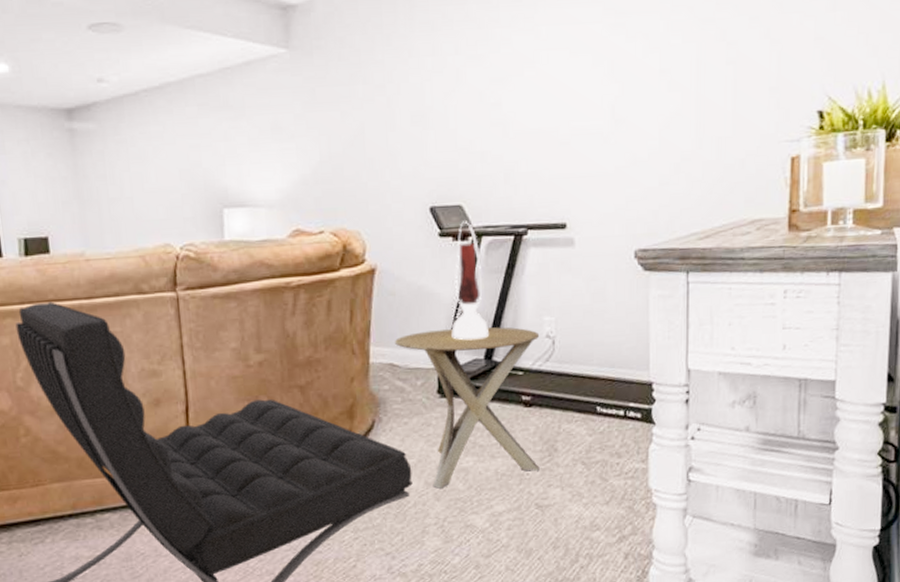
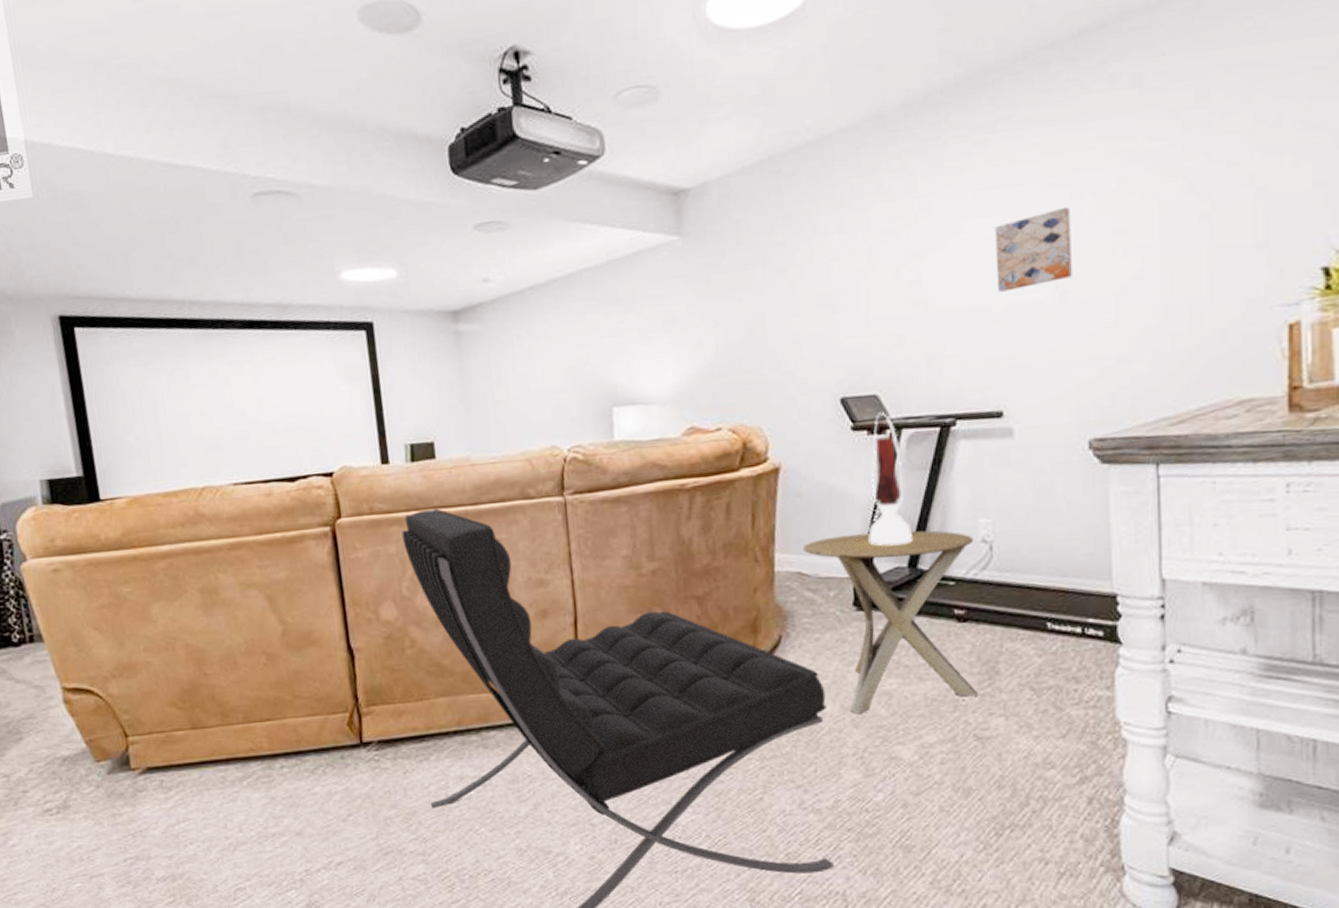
wall art: none [564,45,626,118] -> present [994,207,1072,292]

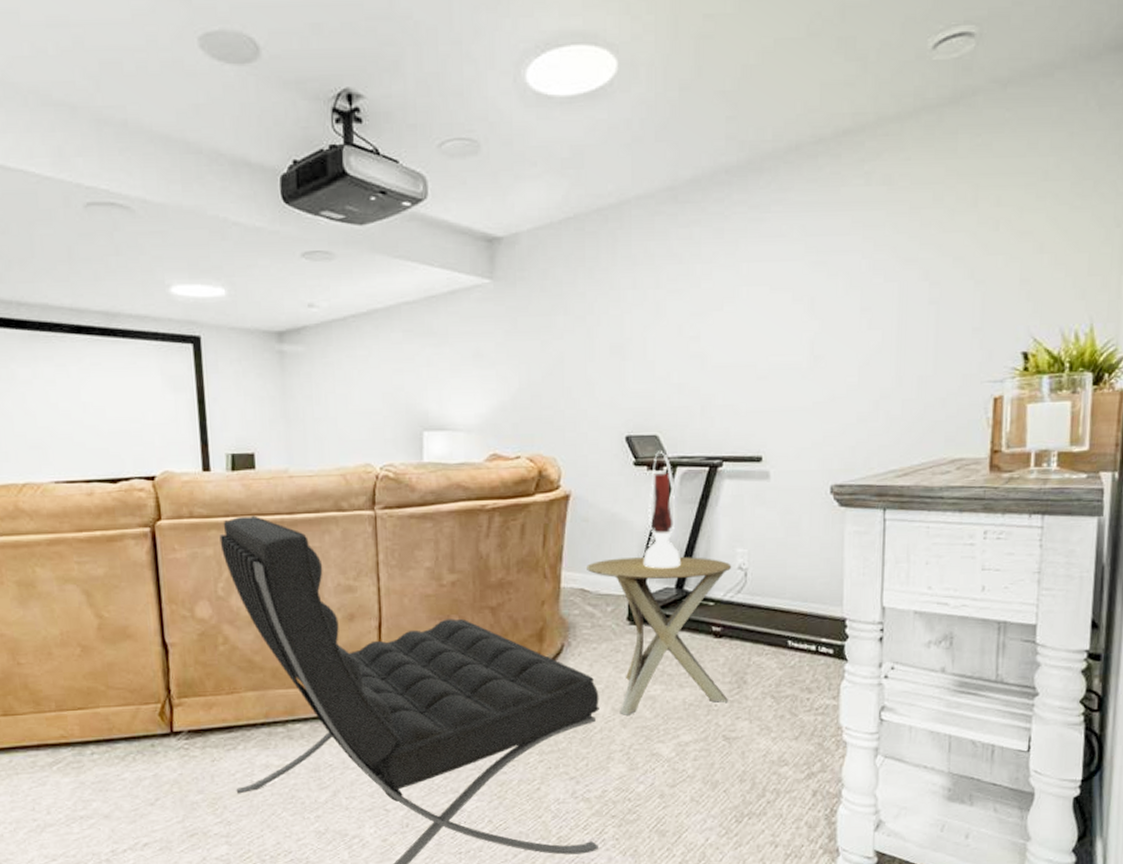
wall art: present [994,207,1072,292] -> none [763,283,827,353]

